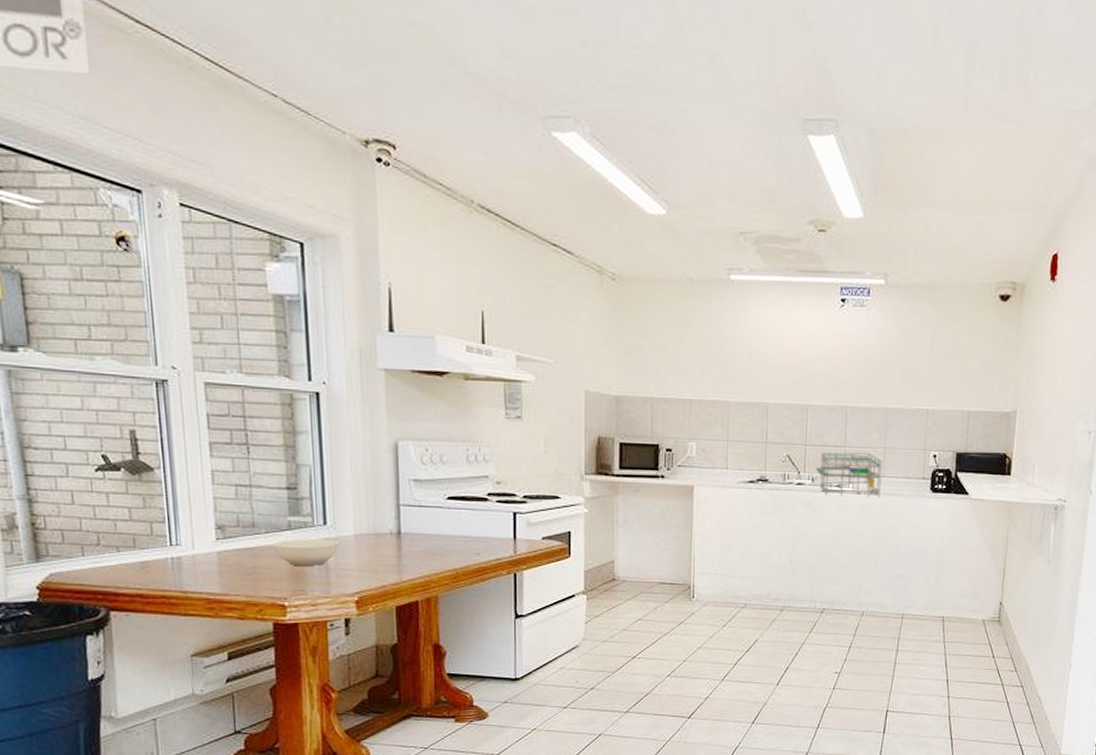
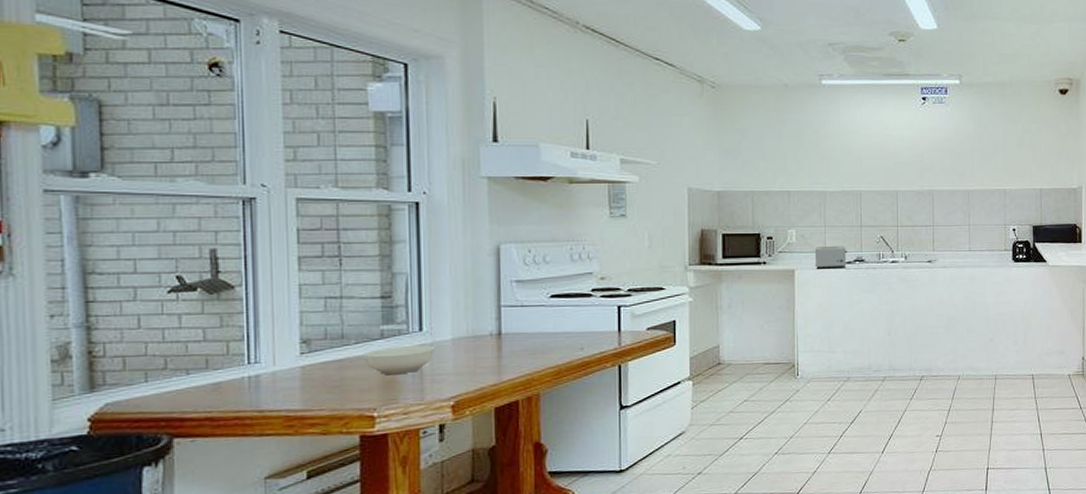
toaster: none [715,462,751,488] -> present [814,245,848,269]
architectural model: present [816,452,882,498] -> none [908,230,968,272]

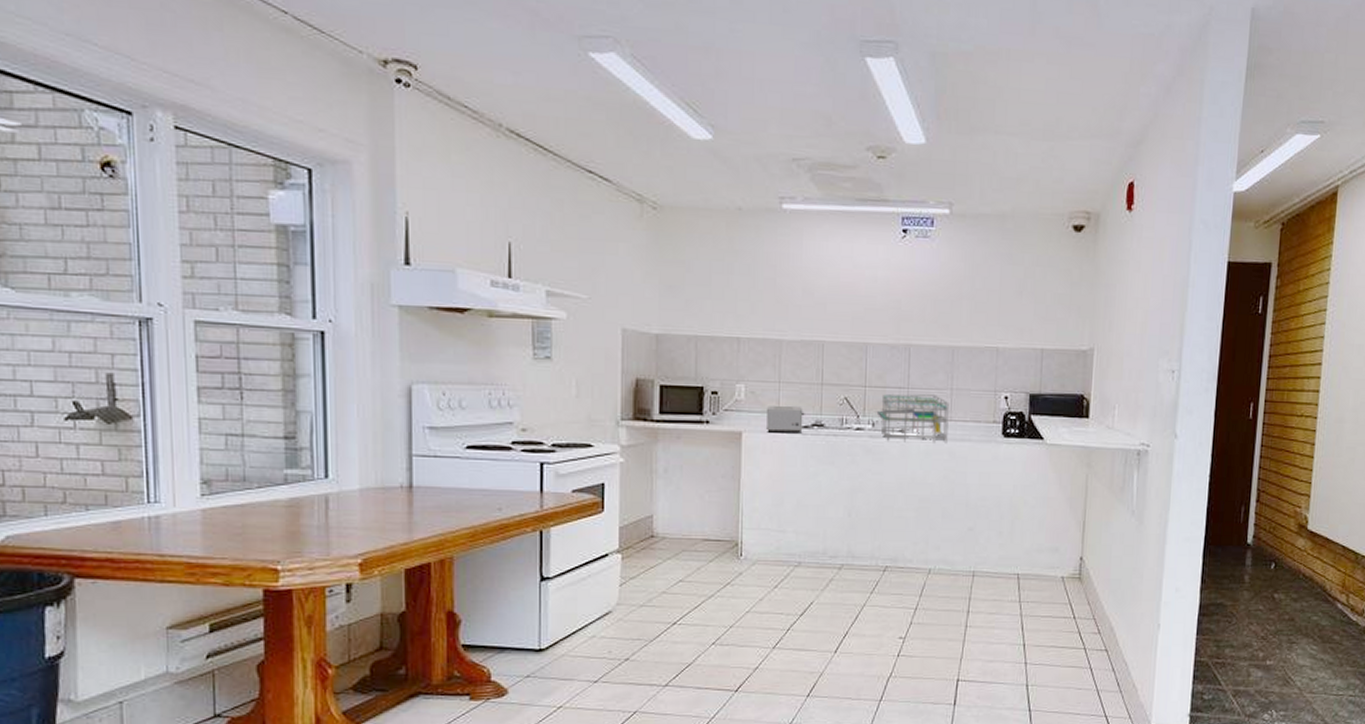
bowl: present [363,345,436,375] -> none [266,494,343,525]
architectural model: none [908,230,968,272] -> present [876,394,949,444]

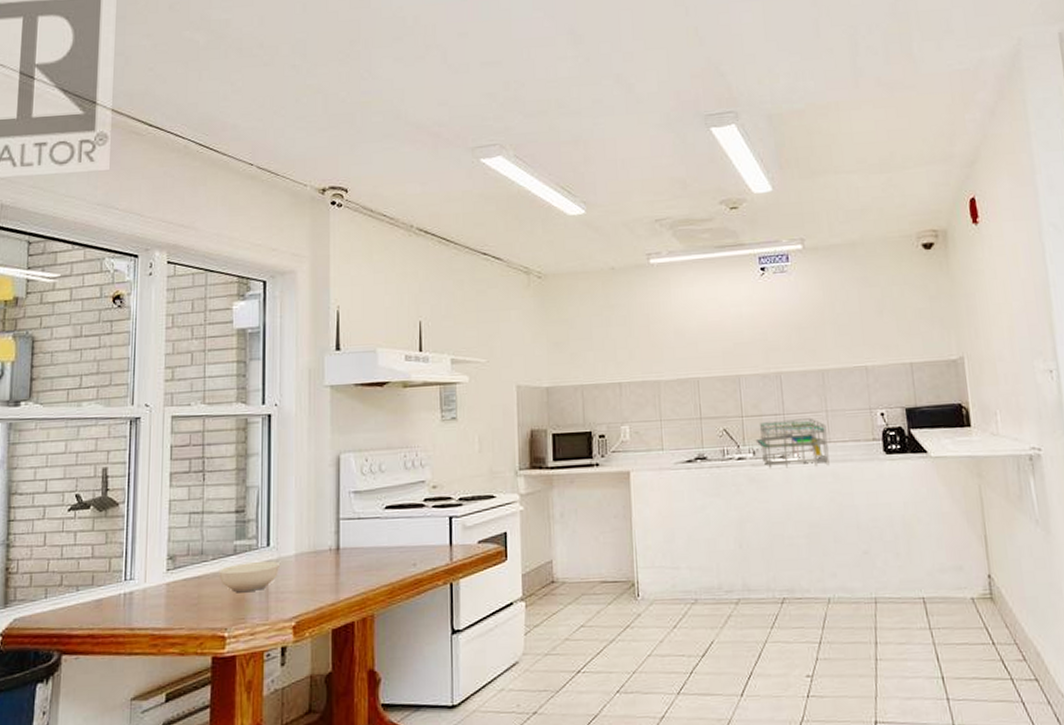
bowl: none [266,494,343,525] -> present [219,561,281,593]
toaster: present [765,405,805,434] -> none [651,441,687,470]

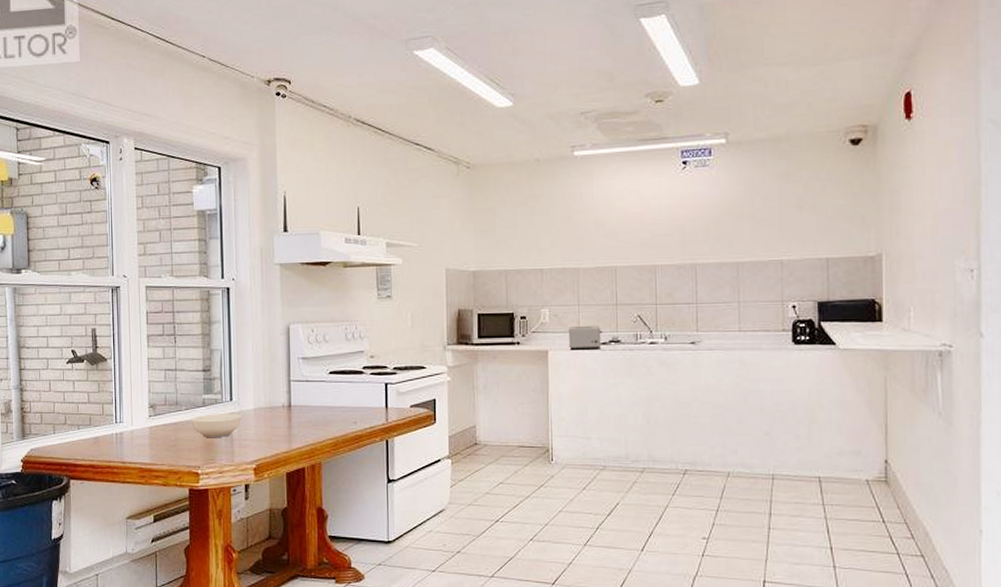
toaster: none [651,441,687,470] -> present [568,325,603,350]
architectural model: present [755,418,830,469] -> none [668,308,738,354]

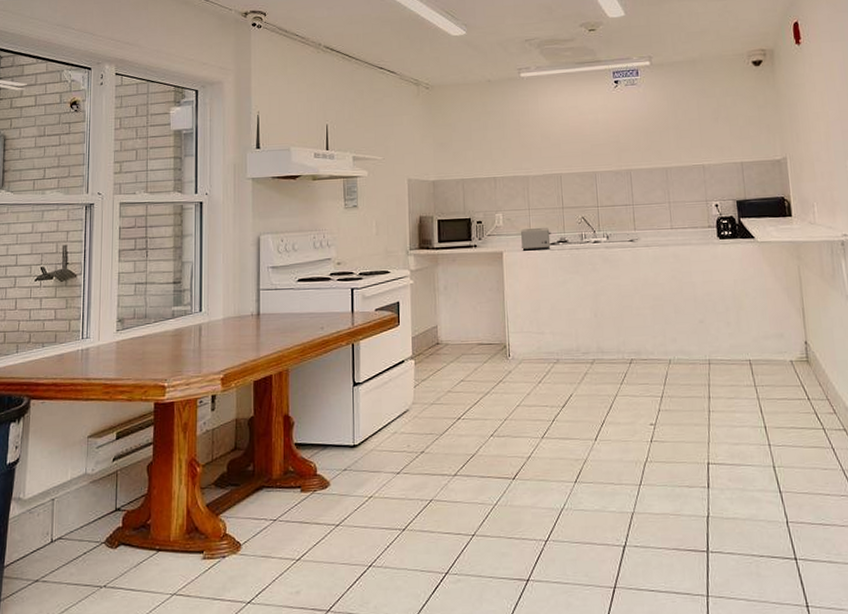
bowl: present [191,414,242,438] -> none [160,324,211,350]

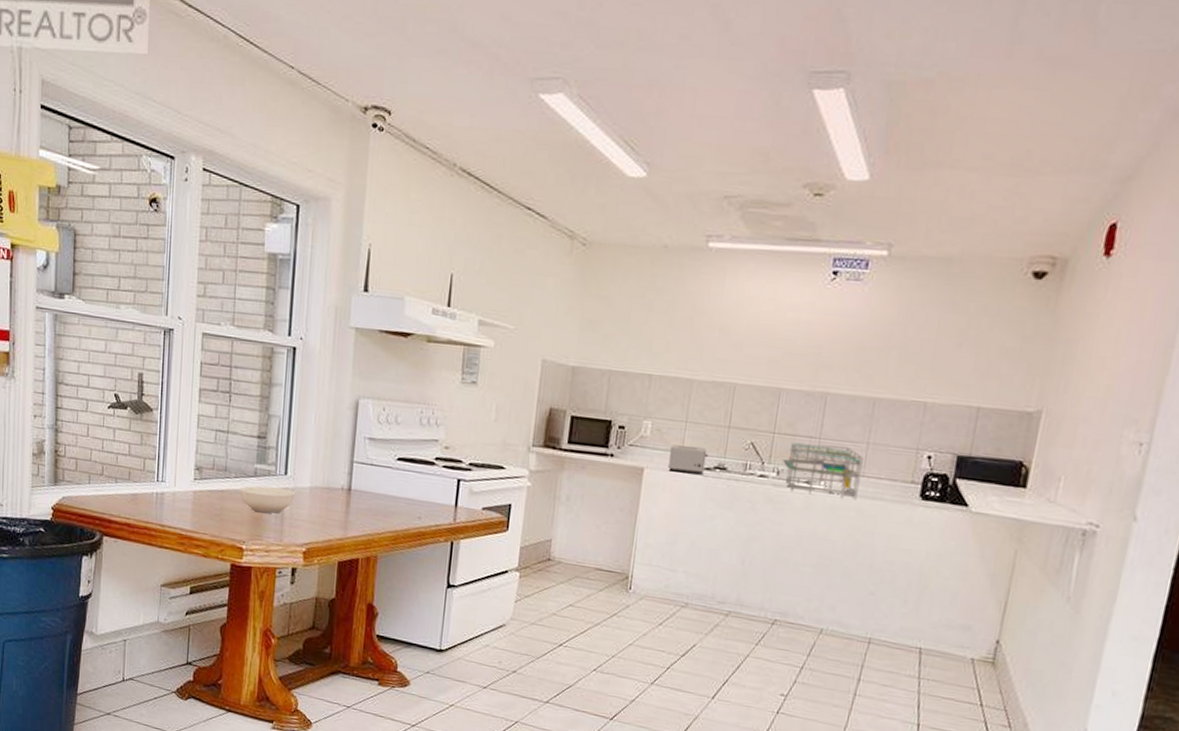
bowl: none [160,324,211,350] -> present [240,486,296,514]
architectural model: none [609,208,672,251] -> present [783,443,864,501]

